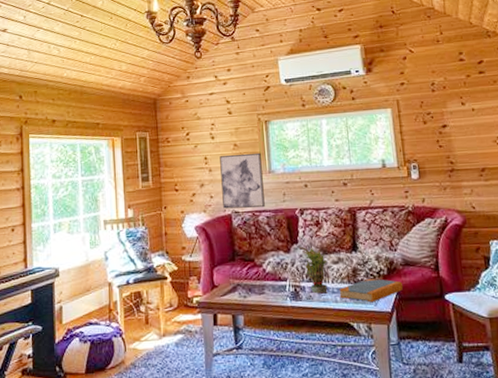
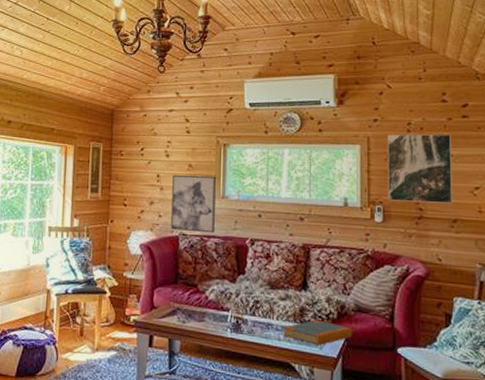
potted plant: present [298,247,329,294] -> none [245,278,275,330]
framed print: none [415,90,479,158] -> present [387,133,453,204]

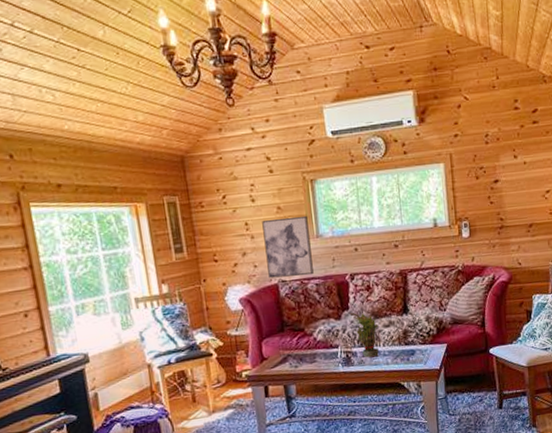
potted plant: none [245,278,275,330] -> present [349,313,380,358]
book: present [283,320,352,346] -> none [390,338,451,362]
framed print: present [387,133,453,204] -> none [468,141,528,215]

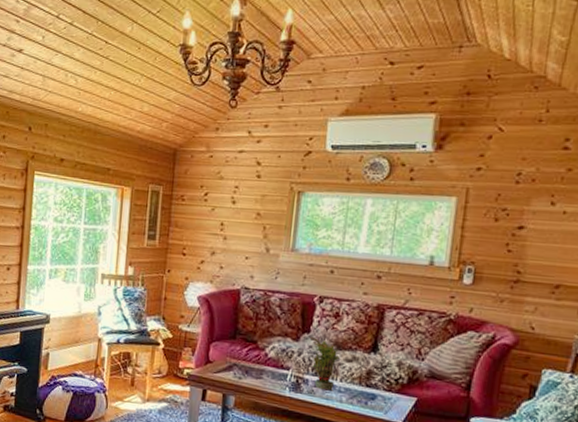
wall art: present [262,215,314,279] -> none [232,224,286,288]

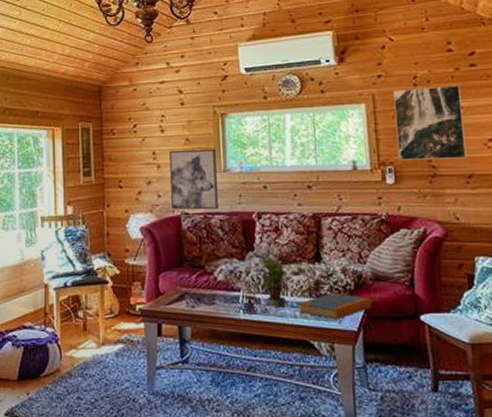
wall art: none [232,224,286,288] -> present [169,149,218,210]
book: none [345,384,422,410] -> present [298,294,372,320]
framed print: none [482,186,568,267] -> present [393,85,467,160]

